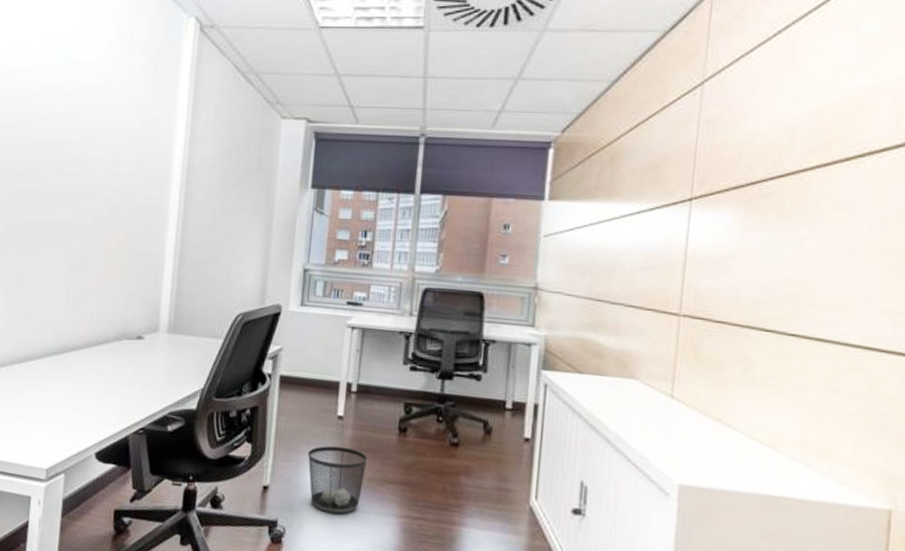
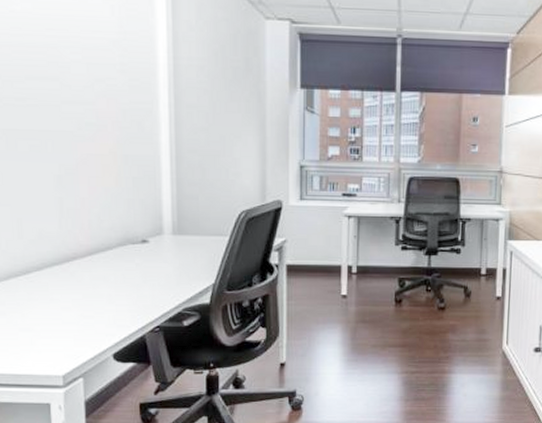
waste bin: present [308,445,368,514] -> none [318,321,371,378]

